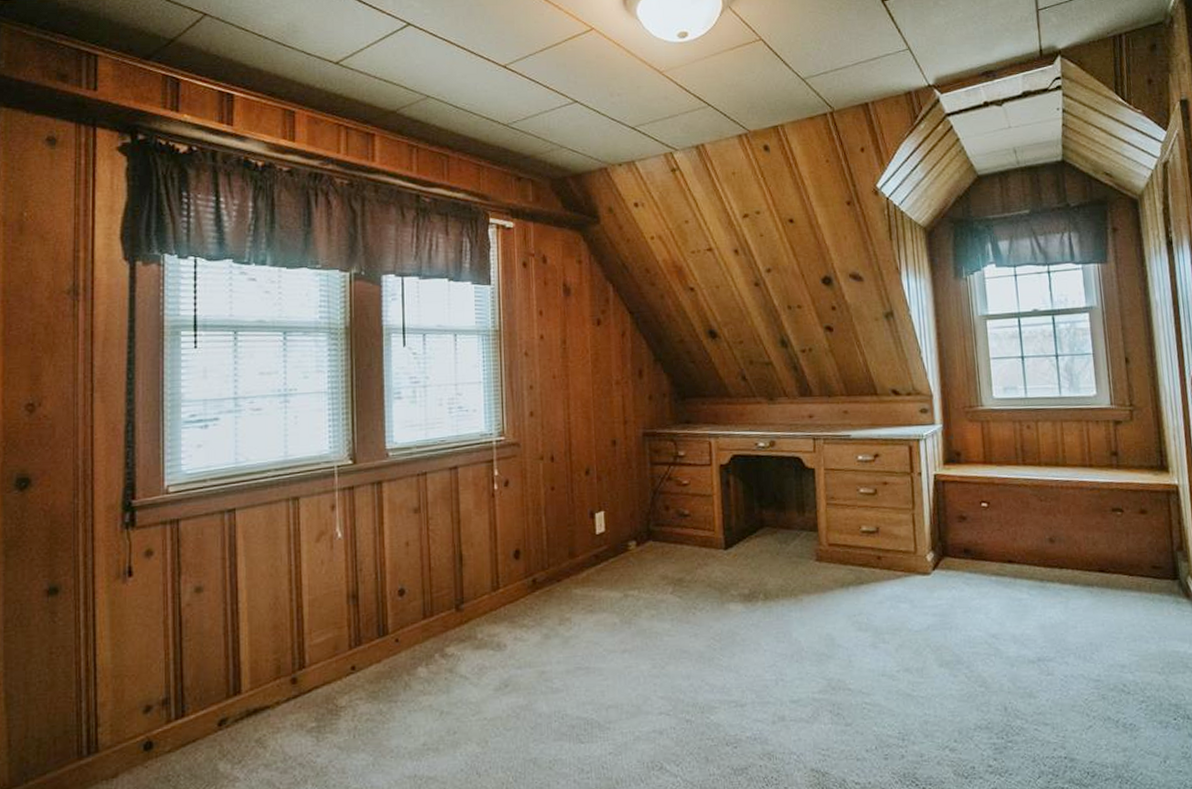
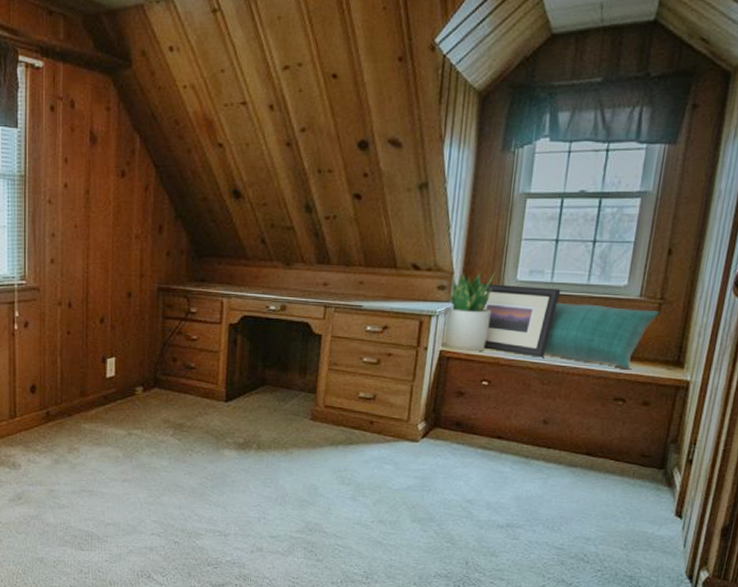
planter: none [928,390,977,474] -> present [442,269,497,352]
picture frame: none [959,403,1037,474] -> present [480,283,561,358]
cushion: none [1034,416,1133,478] -> present [544,303,660,369]

